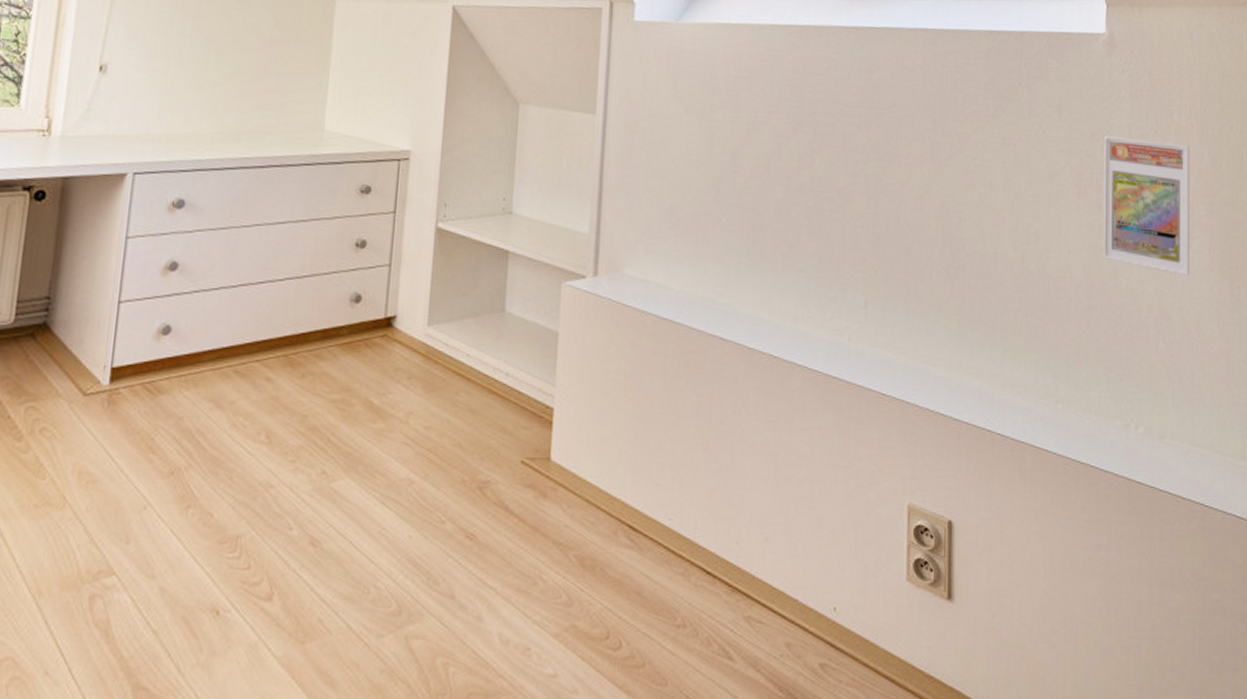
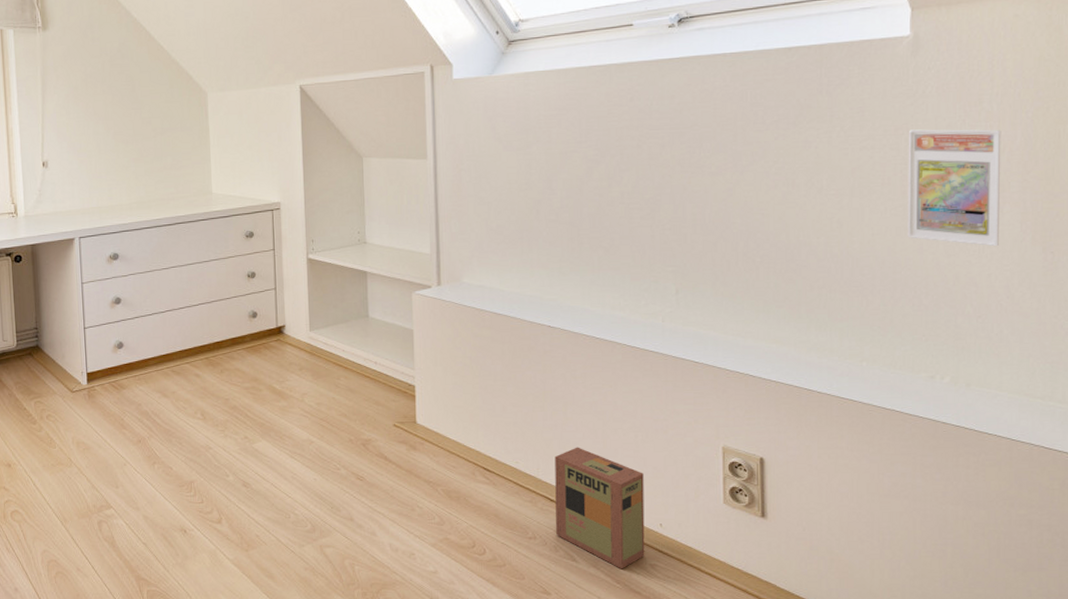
box: none [711,500,818,671] -> present [555,447,645,570]

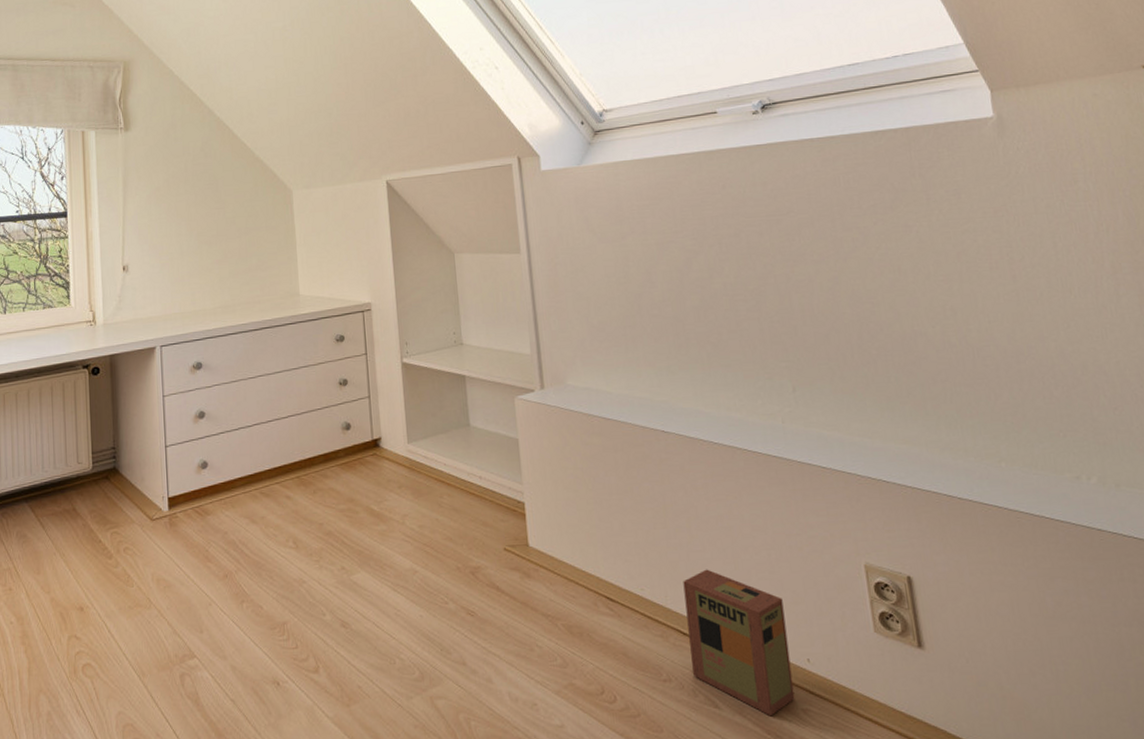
trading card display case: present [907,129,1001,247] -> none [1009,209,1122,332]

